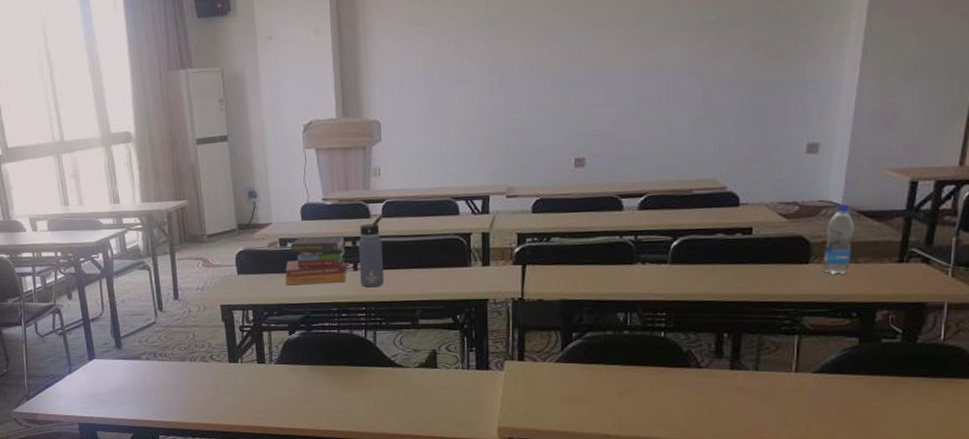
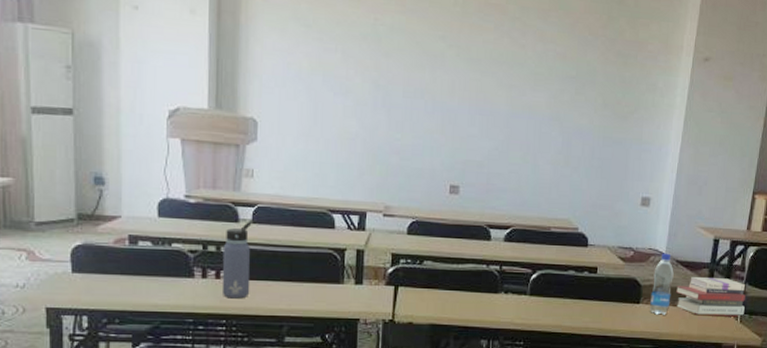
books: present [285,235,346,286] -> none [133,235,208,291]
books: none [858,226,959,273] -> present [676,276,746,318]

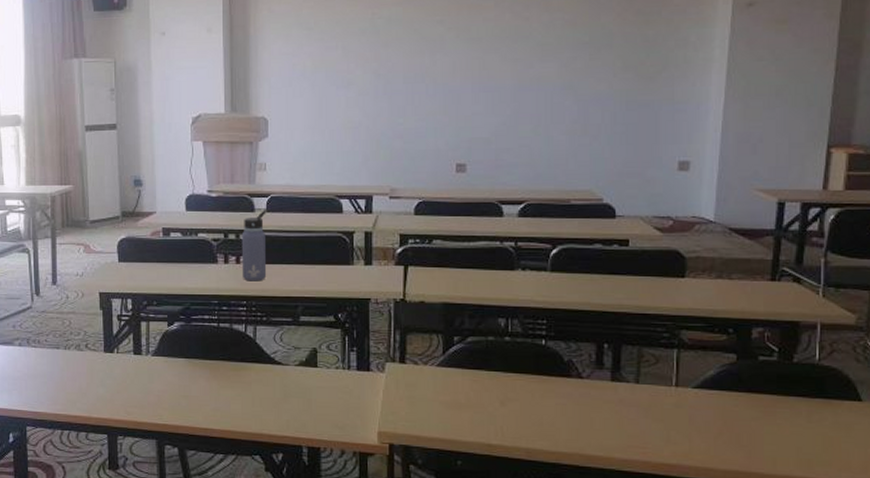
bottle: present [650,253,674,315] -> none [699,220,727,290]
books: present [676,276,746,318] -> none [732,245,828,292]

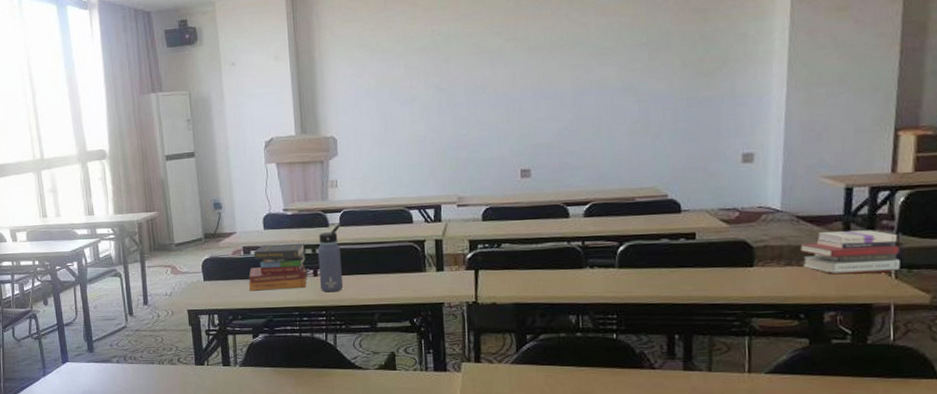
books: none [167,227,228,276] -> present [249,243,307,291]
books: none [732,245,828,292] -> present [800,230,900,275]

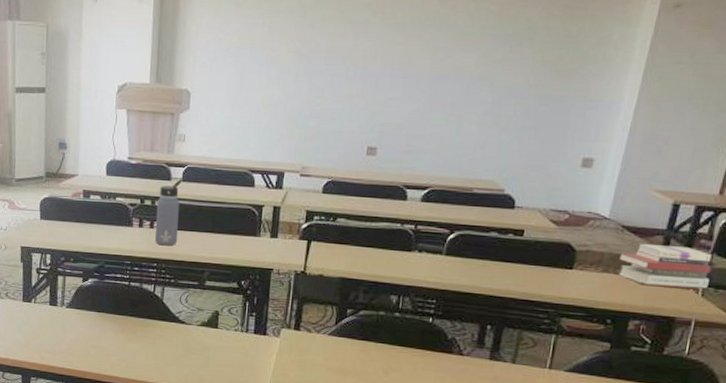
books: present [249,243,307,291] -> none [85,191,145,238]

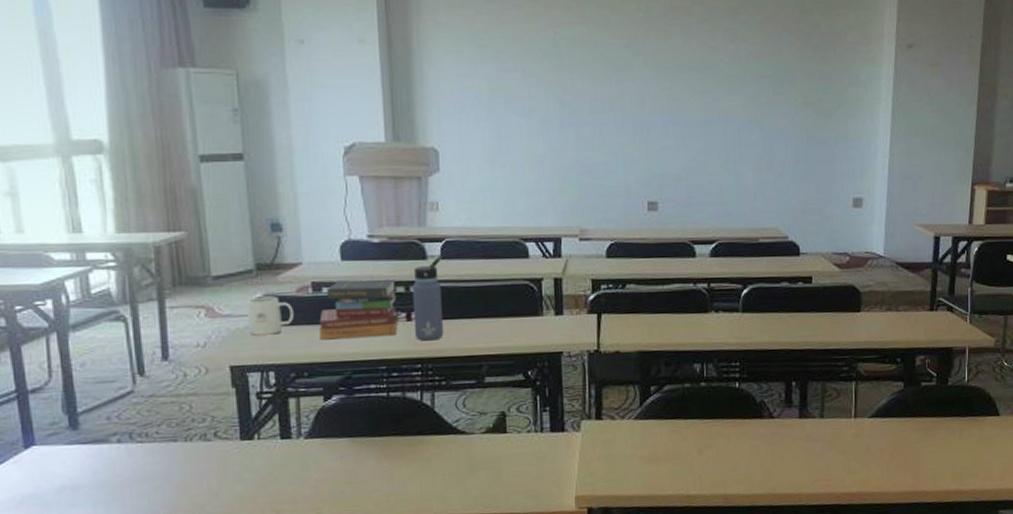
mug: none [36,197,69,227] -> present [246,296,295,336]
books: none [85,191,145,238] -> present [319,279,398,340]
books: present [618,243,712,291] -> none [898,277,973,320]

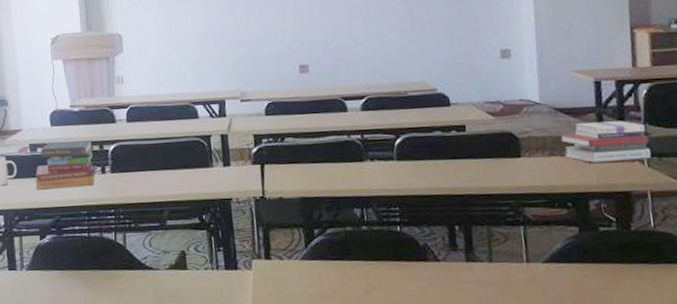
water bottle: present [412,256,444,341] -> none [105,120,132,190]
books: none [898,277,973,320] -> present [560,120,651,164]

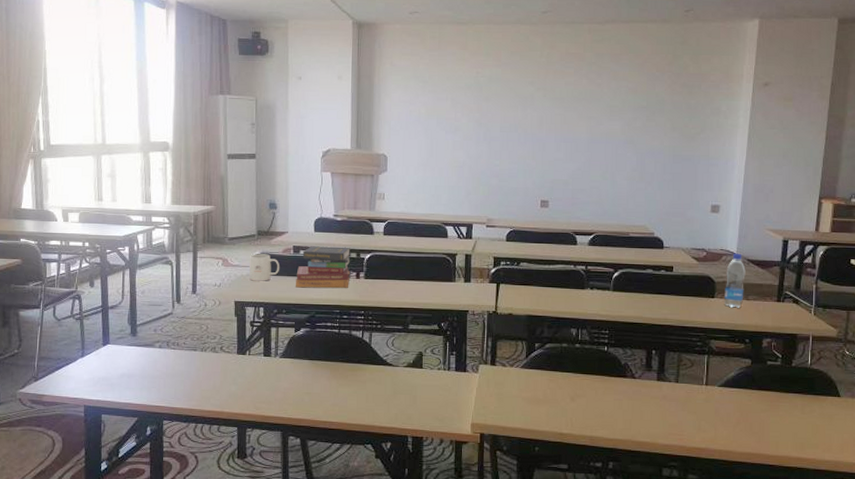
bottle: none [530,102,557,167] -> present [724,253,746,308]
books: present [560,120,651,164] -> none [749,273,818,311]

